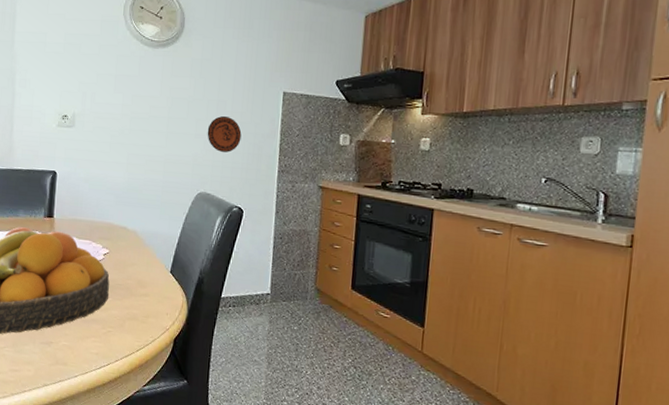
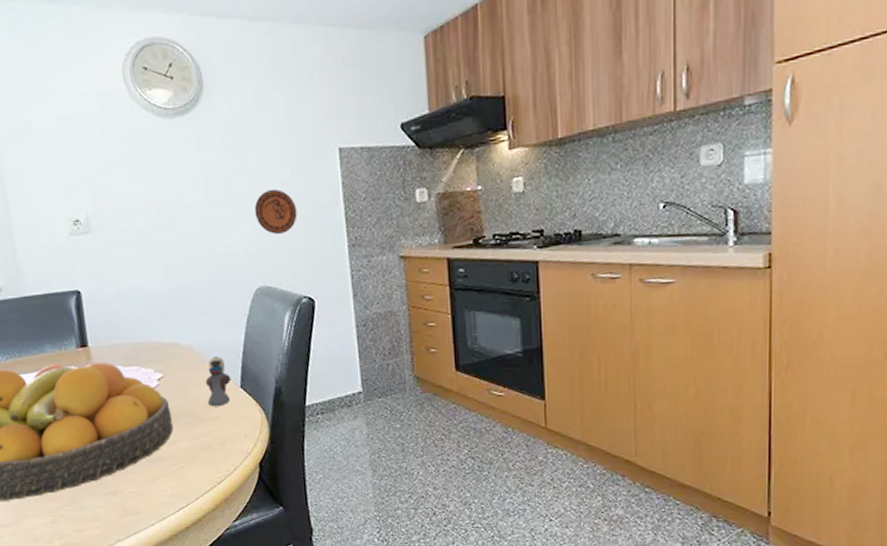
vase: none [140,243,164,286] -> present [205,356,232,407]

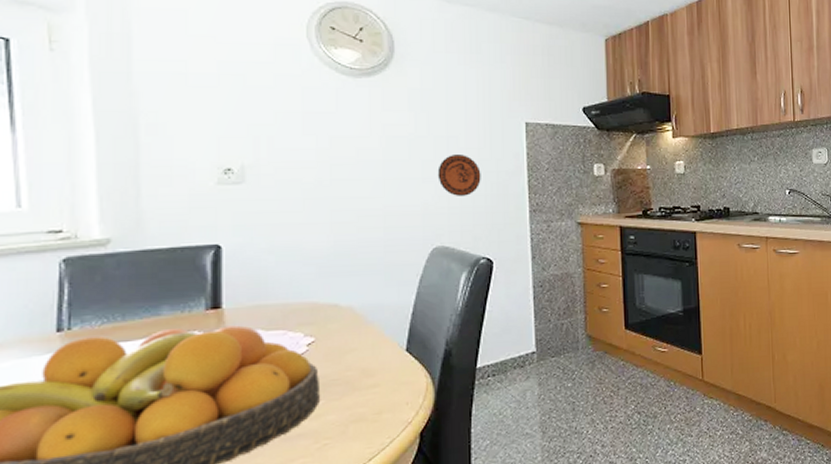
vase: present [205,356,232,407] -> none [365,318,396,373]

